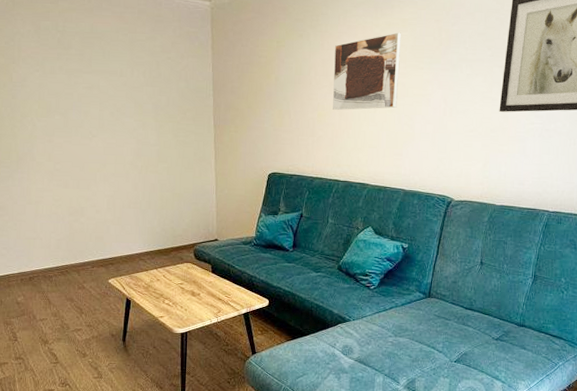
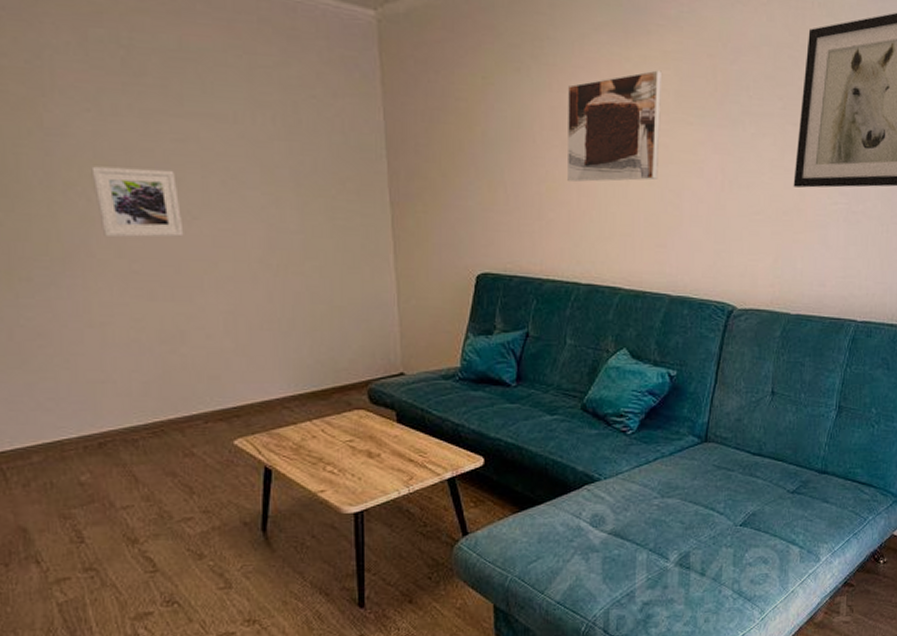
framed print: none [37,104,87,149] -> present [91,166,184,238]

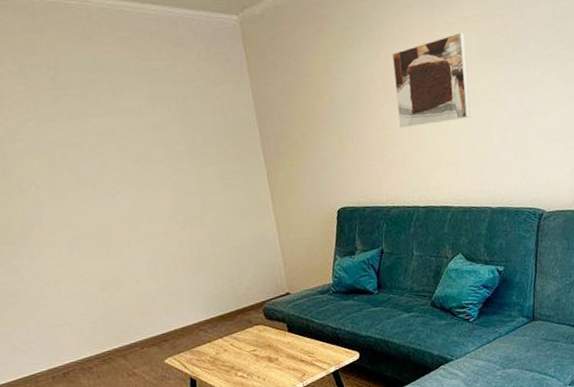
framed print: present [91,166,184,238] -> none [37,157,111,215]

